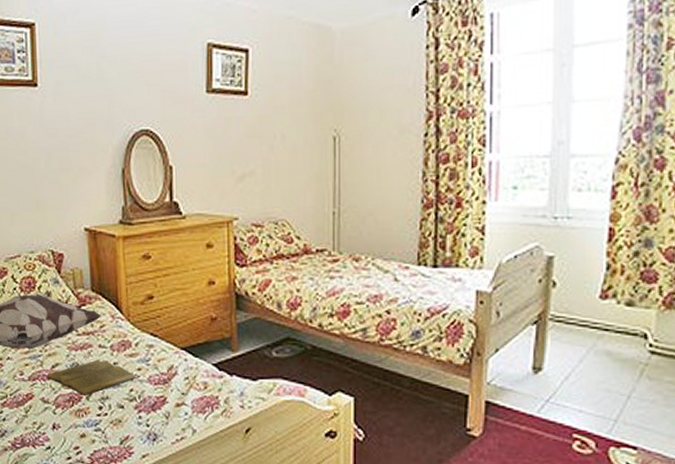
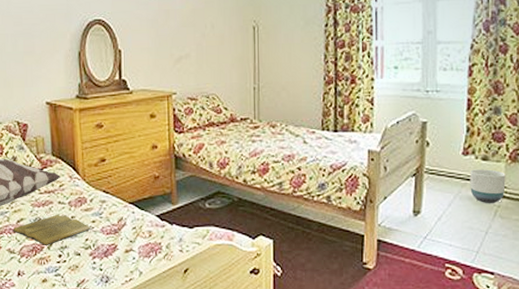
planter: none [608,317,657,362] -> present [470,169,506,204]

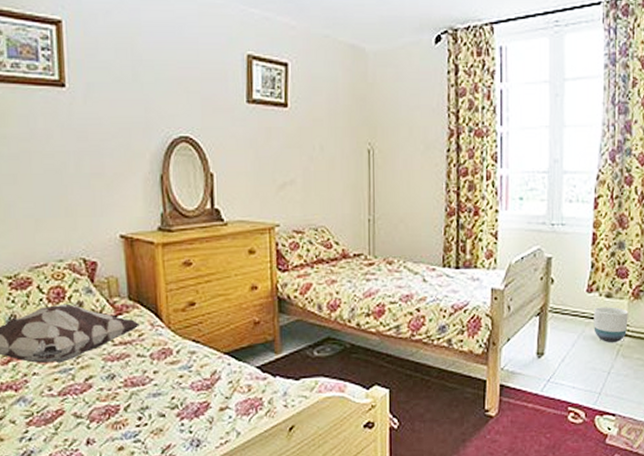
book: present [11,215,91,245] -> none [78,370,178,407]

